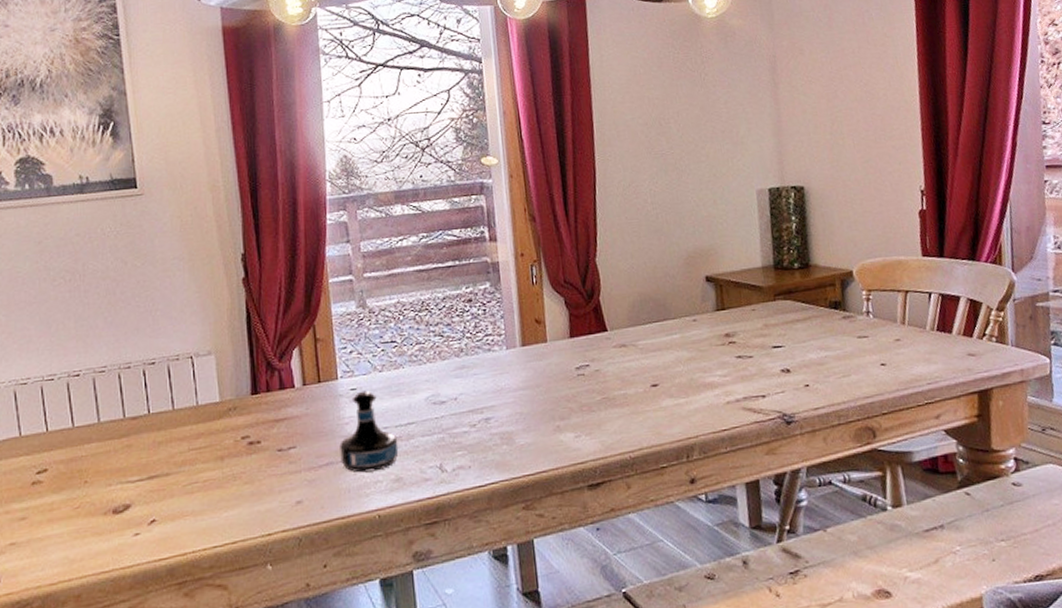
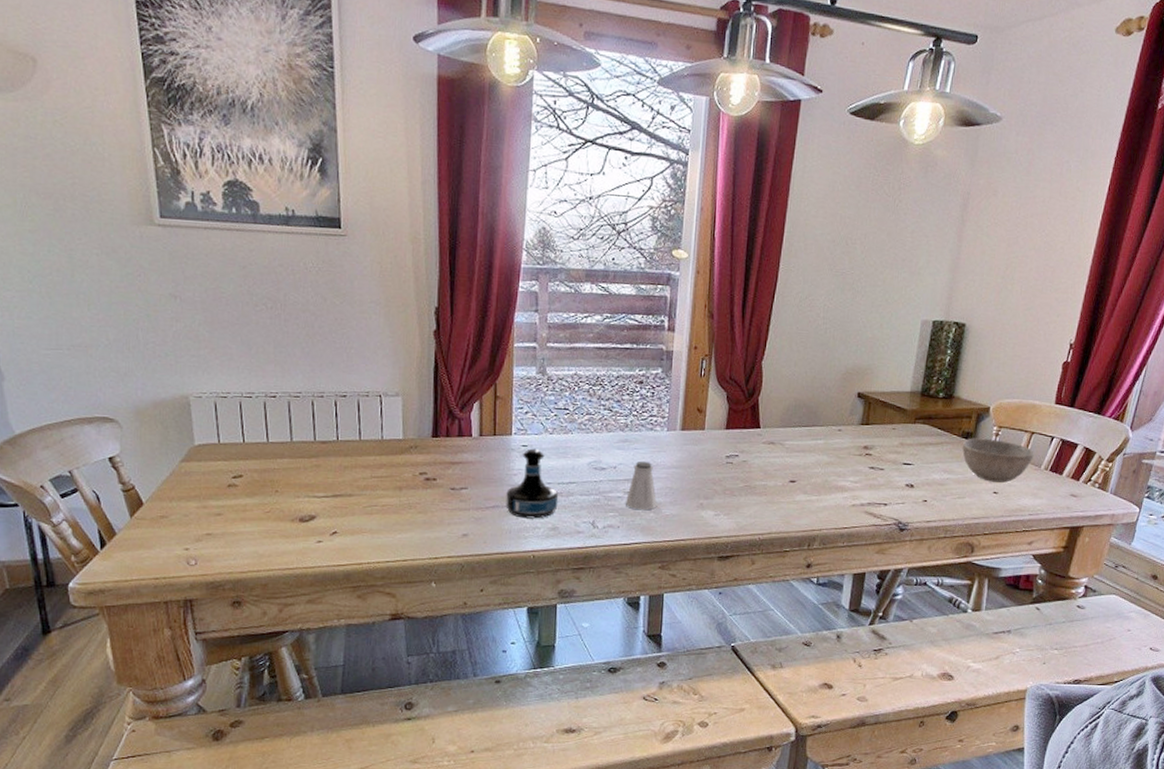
saltshaker: none [473,386,509,444] -> present [626,460,657,511]
bowl: none [832,304,915,353] -> present [962,438,1034,483]

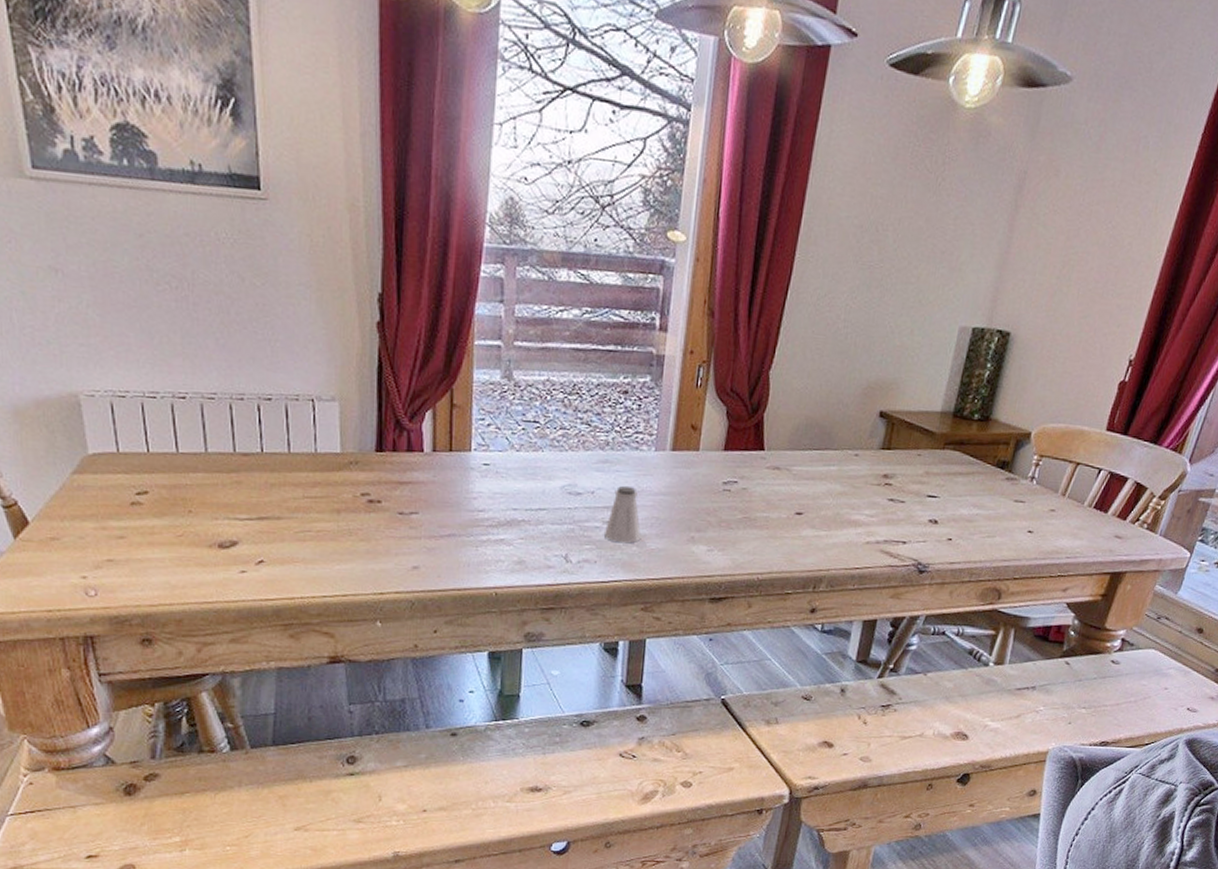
tequila bottle: present [506,448,559,519] -> none [463,467,526,551]
bowl: present [962,438,1034,483] -> none [996,468,1078,521]

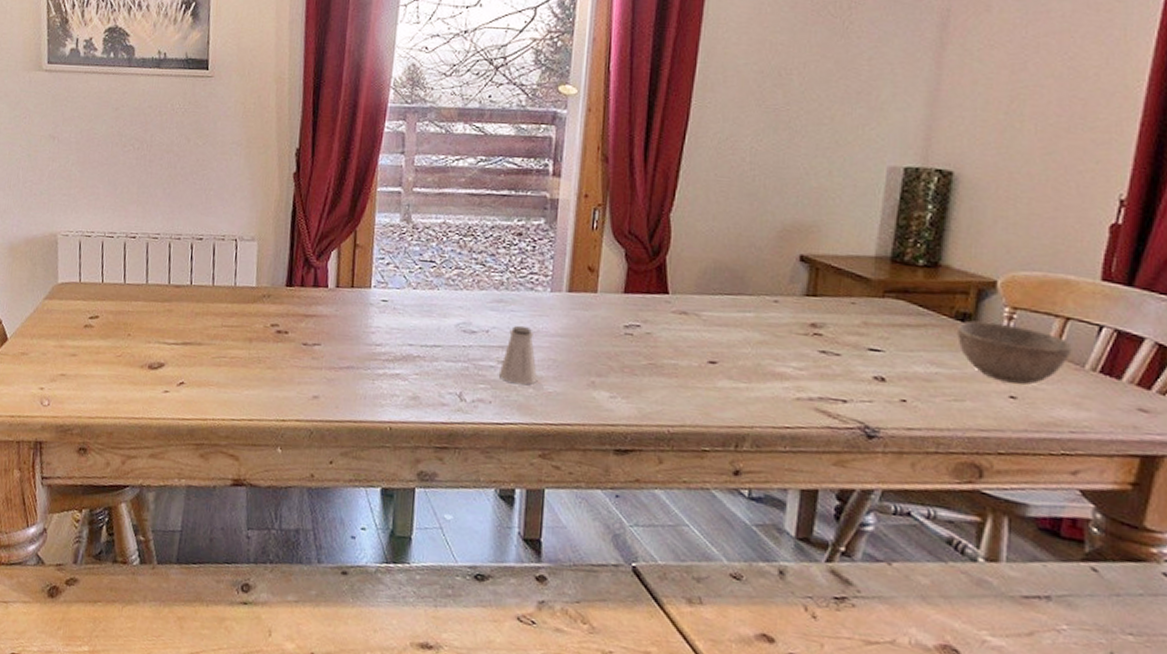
bowl: none [996,468,1078,521] -> present [956,320,1072,385]

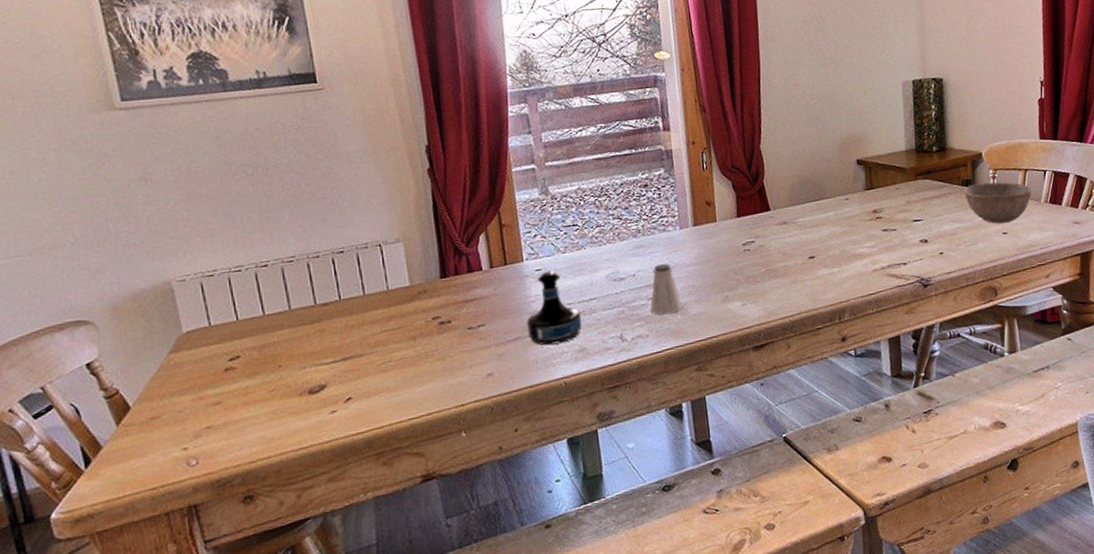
tequila bottle: none [361,304,421,385] -> present [527,270,583,346]

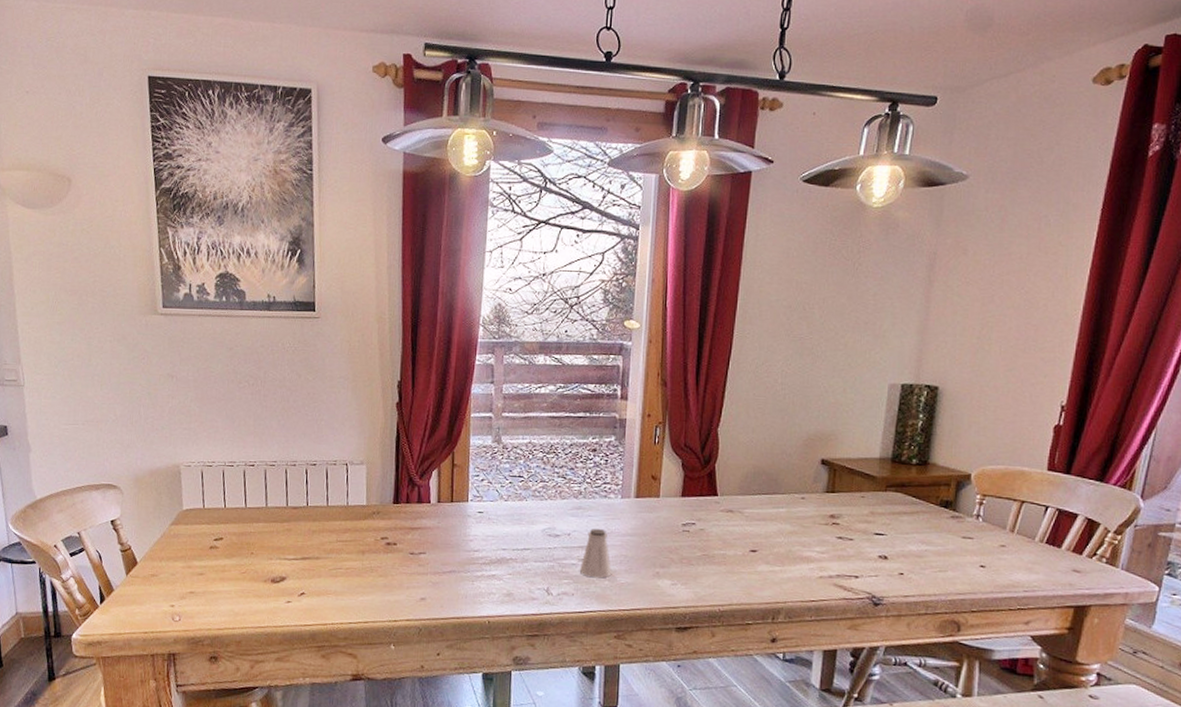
tequila bottle: present [527,270,583,346] -> none [462,515,513,585]
bowl: present [963,182,1032,224] -> none [940,507,1026,556]

